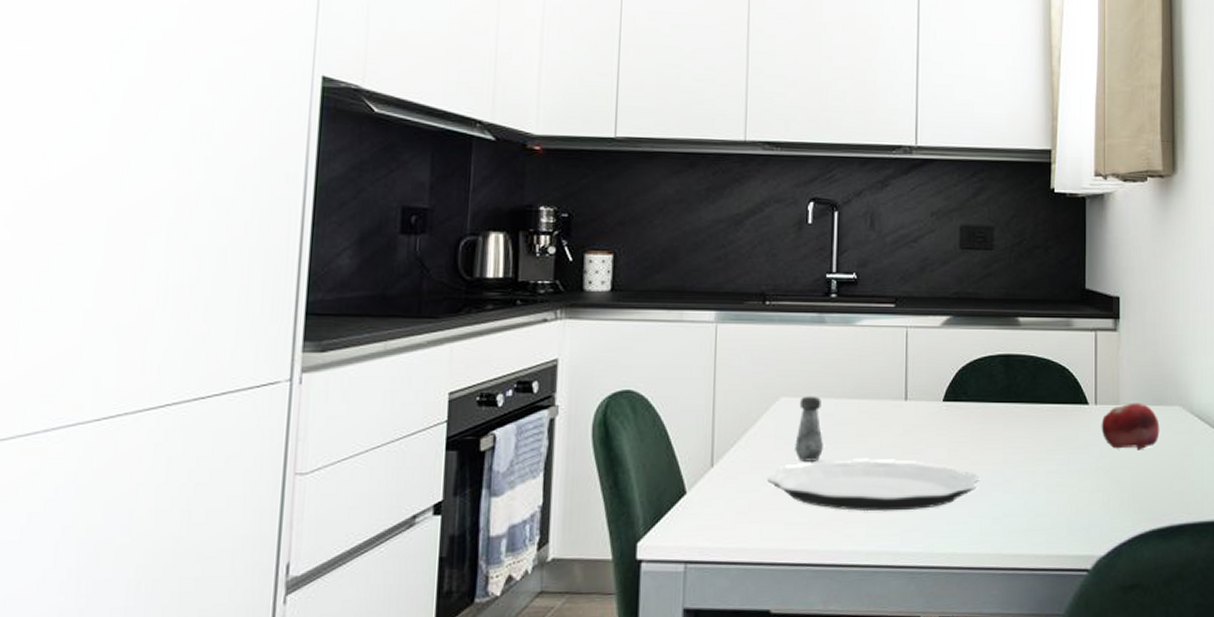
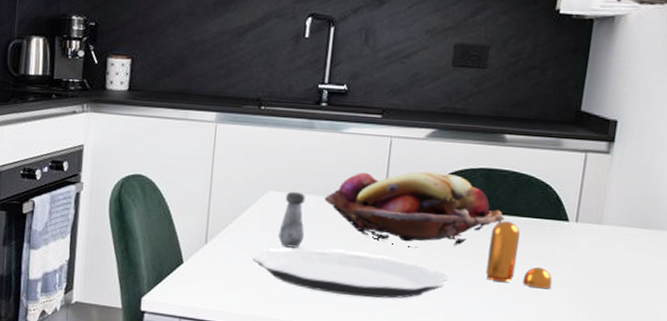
fruit basket: none [842,362,1028,448] -> present [324,171,505,248]
pepper shaker: none [1016,410,1081,480] -> present [486,221,553,289]
fruit: present [1101,402,1160,450] -> none [579,223,644,269]

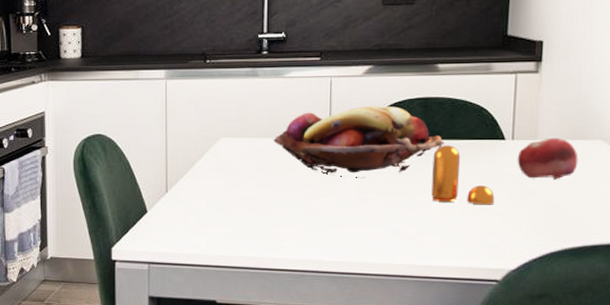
plate: present [252,249,448,299] -> none [211,188,396,229]
salt shaker: present [278,191,306,248] -> none [234,136,257,189]
fruit: none [579,223,644,269] -> present [517,137,579,180]

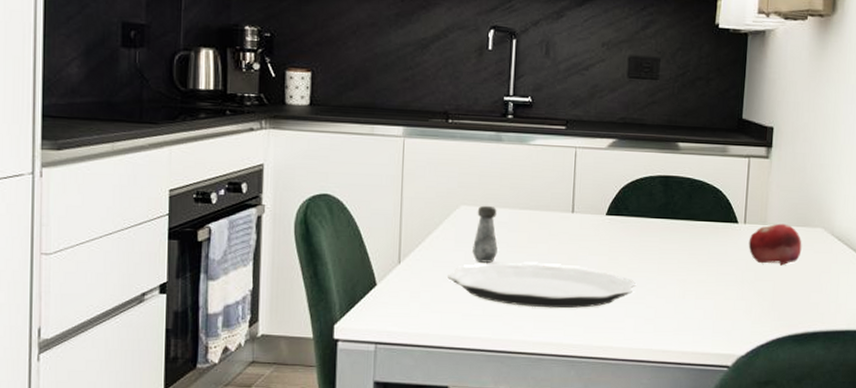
plate: none [211,188,396,229] -> present [448,263,635,309]
salt shaker: none [234,136,257,189] -> present [472,205,498,263]
fruit basket: present [273,105,444,178] -> none [515,180,683,256]
pepper shaker: present [431,145,495,205] -> none [669,226,728,289]

